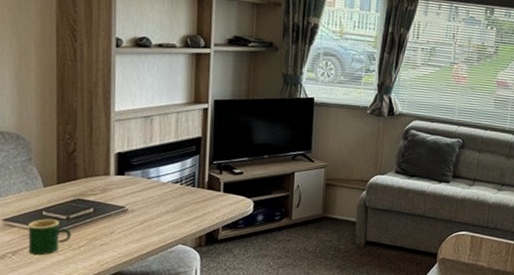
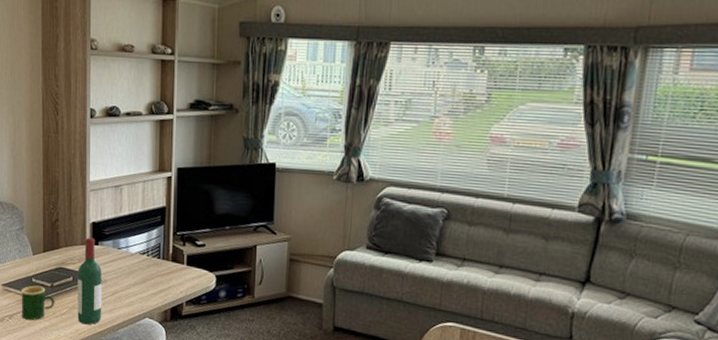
wine bottle: none [99,167,129,255] -> present [77,237,102,325]

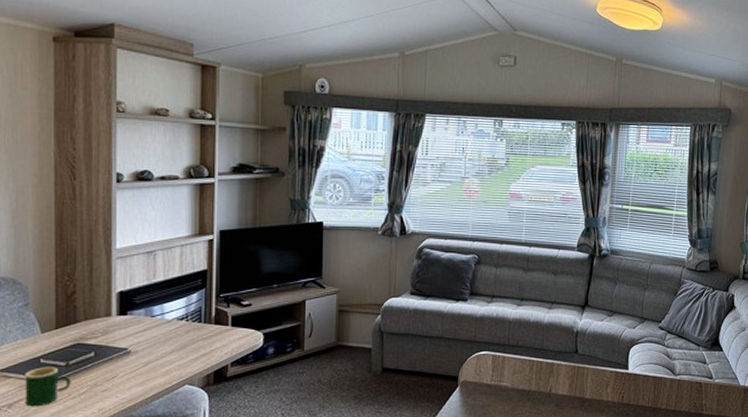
wine bottle: present [77,237,102,325] -> none [100,308,132,402]

